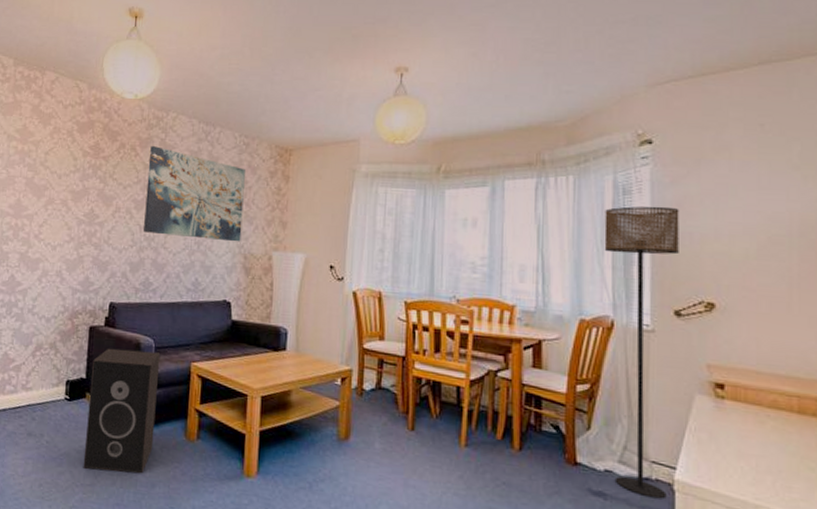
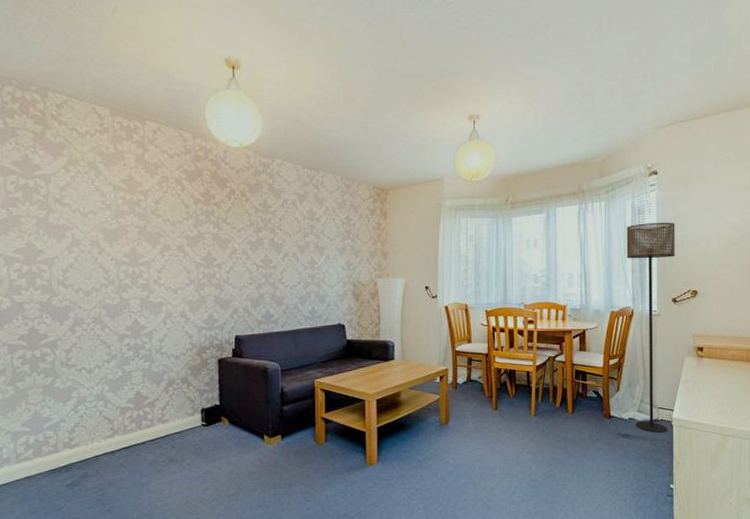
speaker: present [83,348,161,474] -> none [224,374,288,481]
wall art: present [144,145,245,242] -> none [259,190,350,273]

